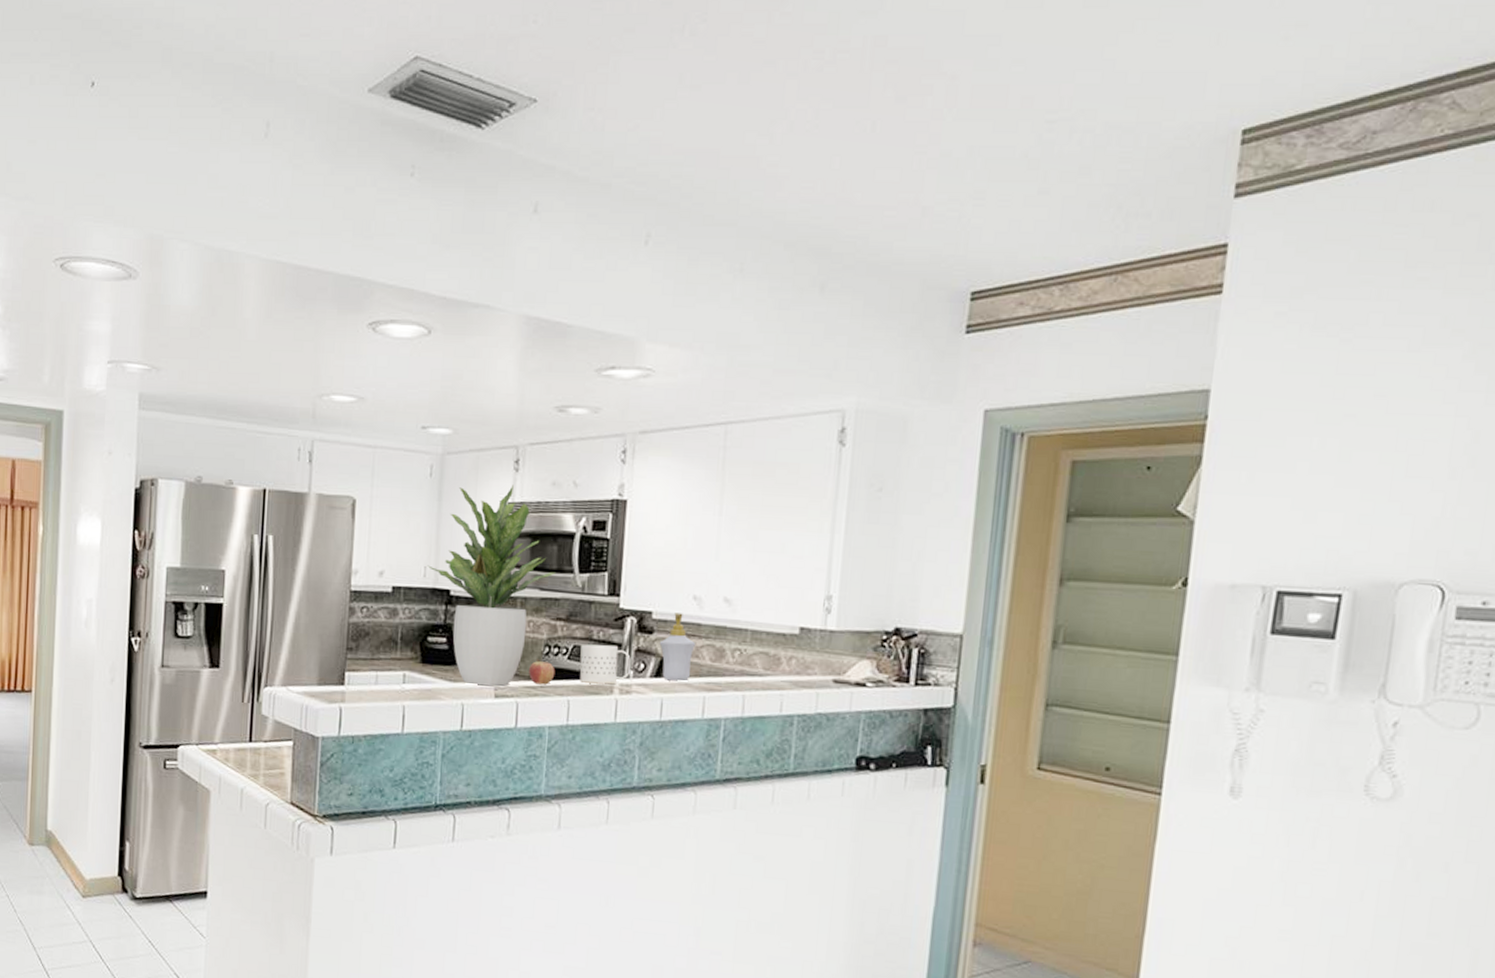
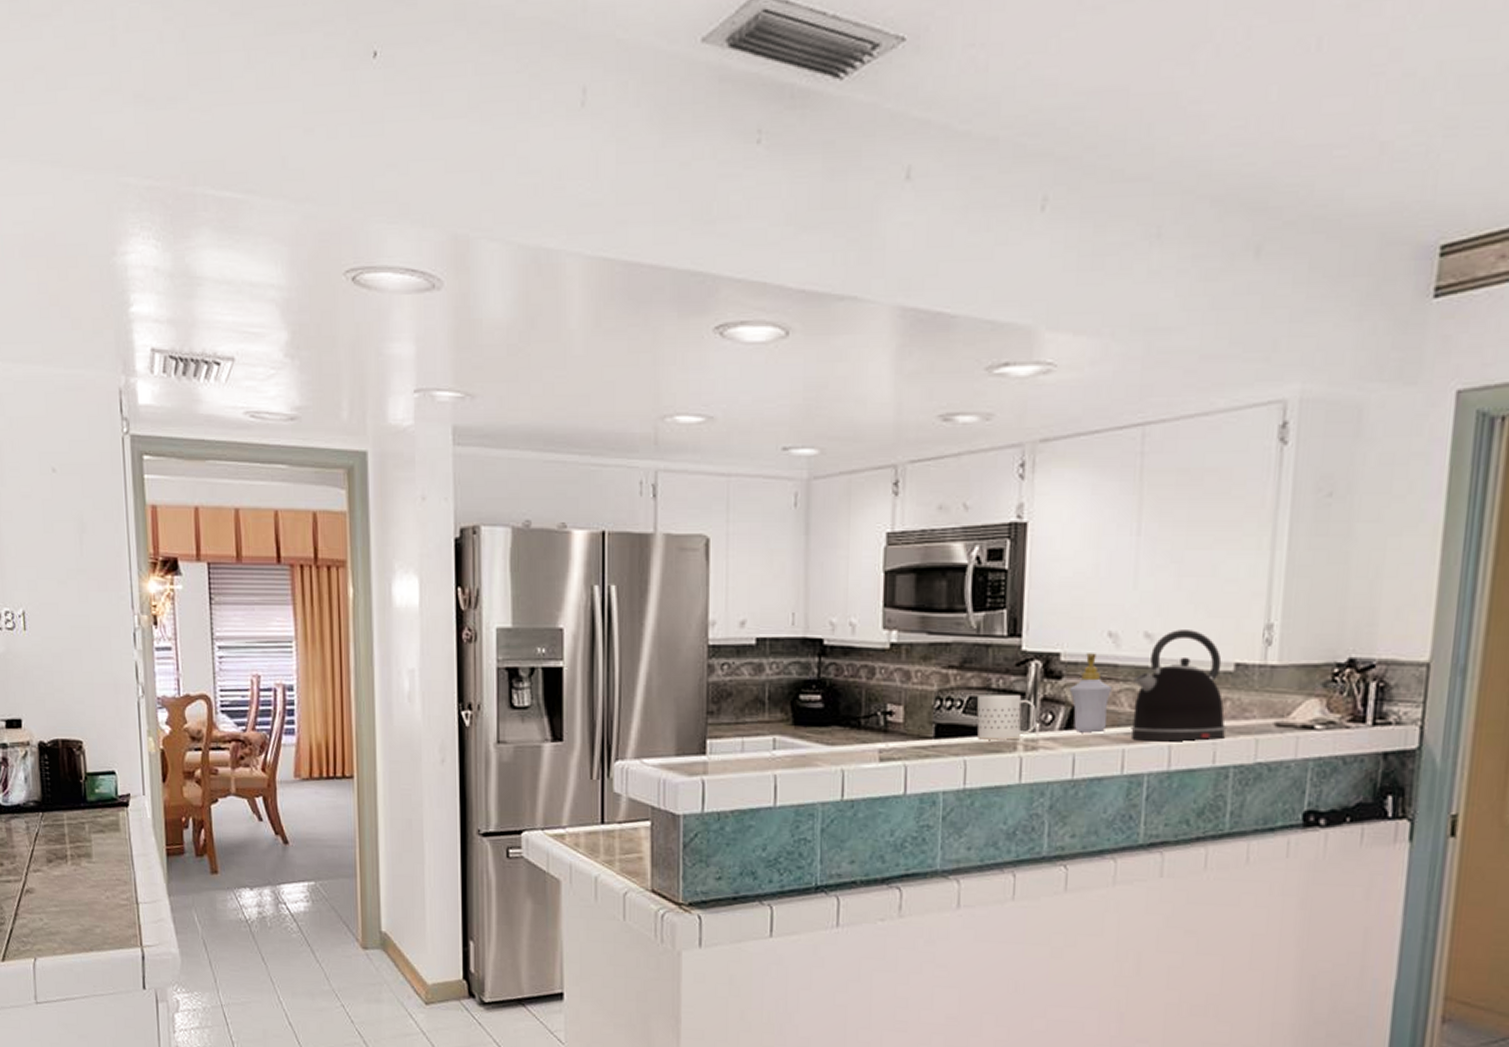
potted plant: present [427,484,556,687] -> none [796,511,946,749]
fruit: present [529,658,556,685] -> none [918,714,949,744]
kettle: none [711,596,792,693] -> present [1130,630,1227,742]

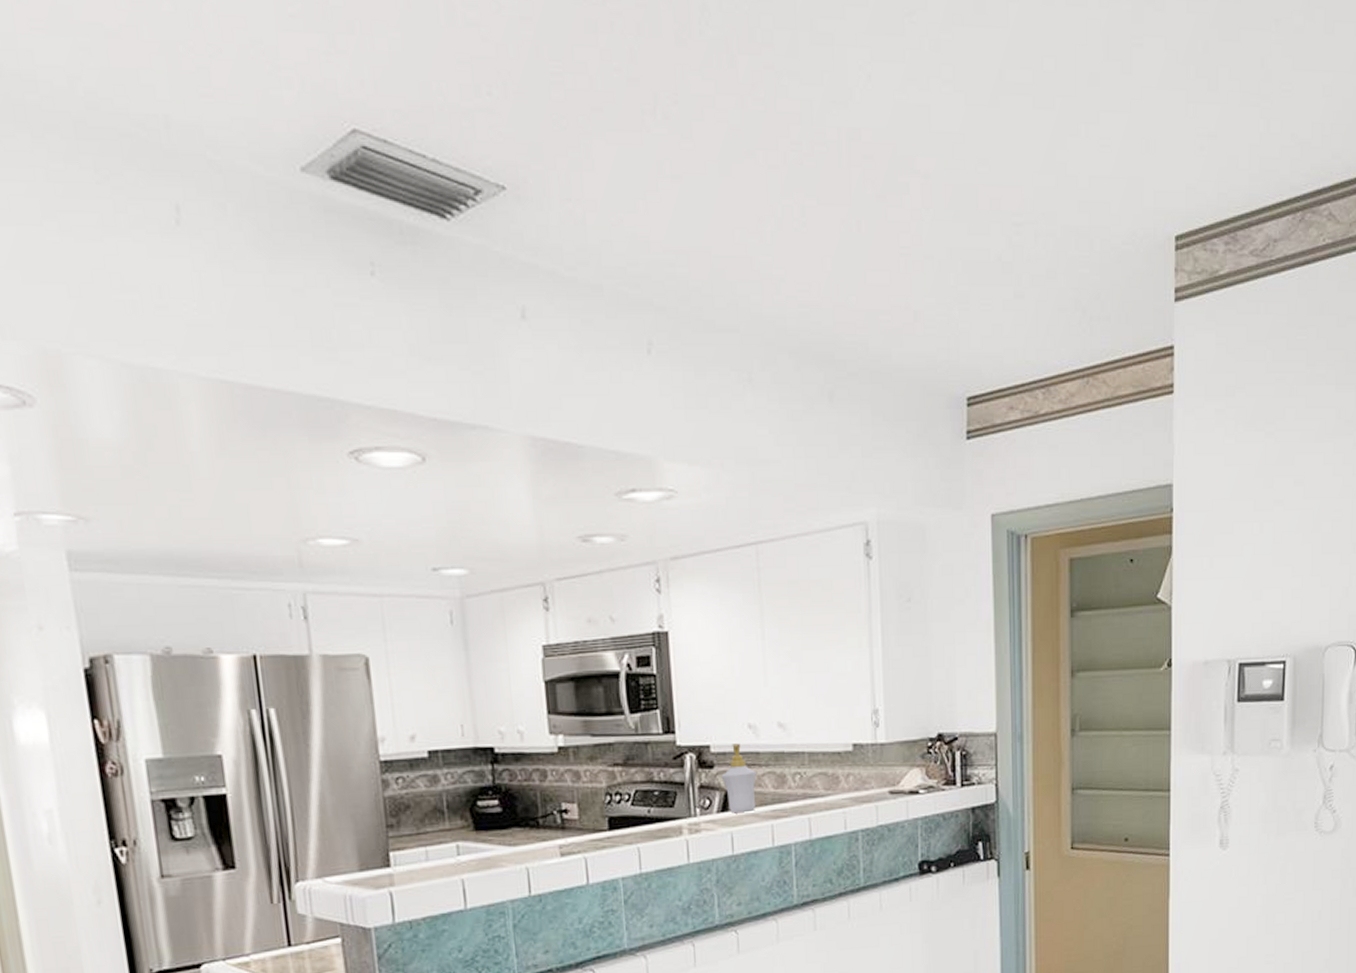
mug: present [976,694,1037,741] -> none [642,784,698,829]
kettle: present [1130,630,1227,742] -> none [774,718,853,816]

